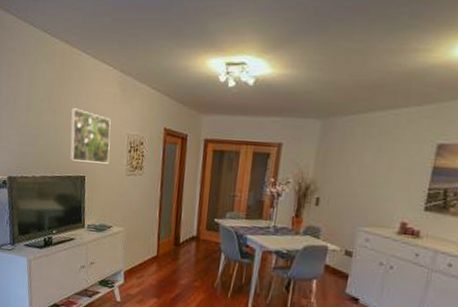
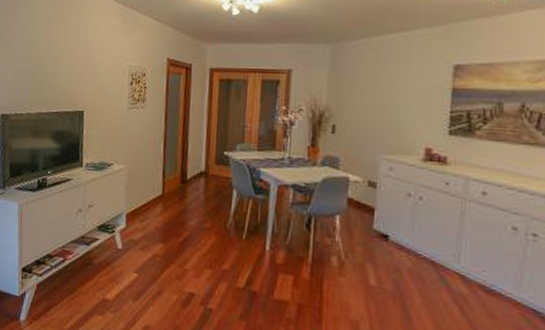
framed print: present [69,108,111,164] -> none [67,42,112,97]

